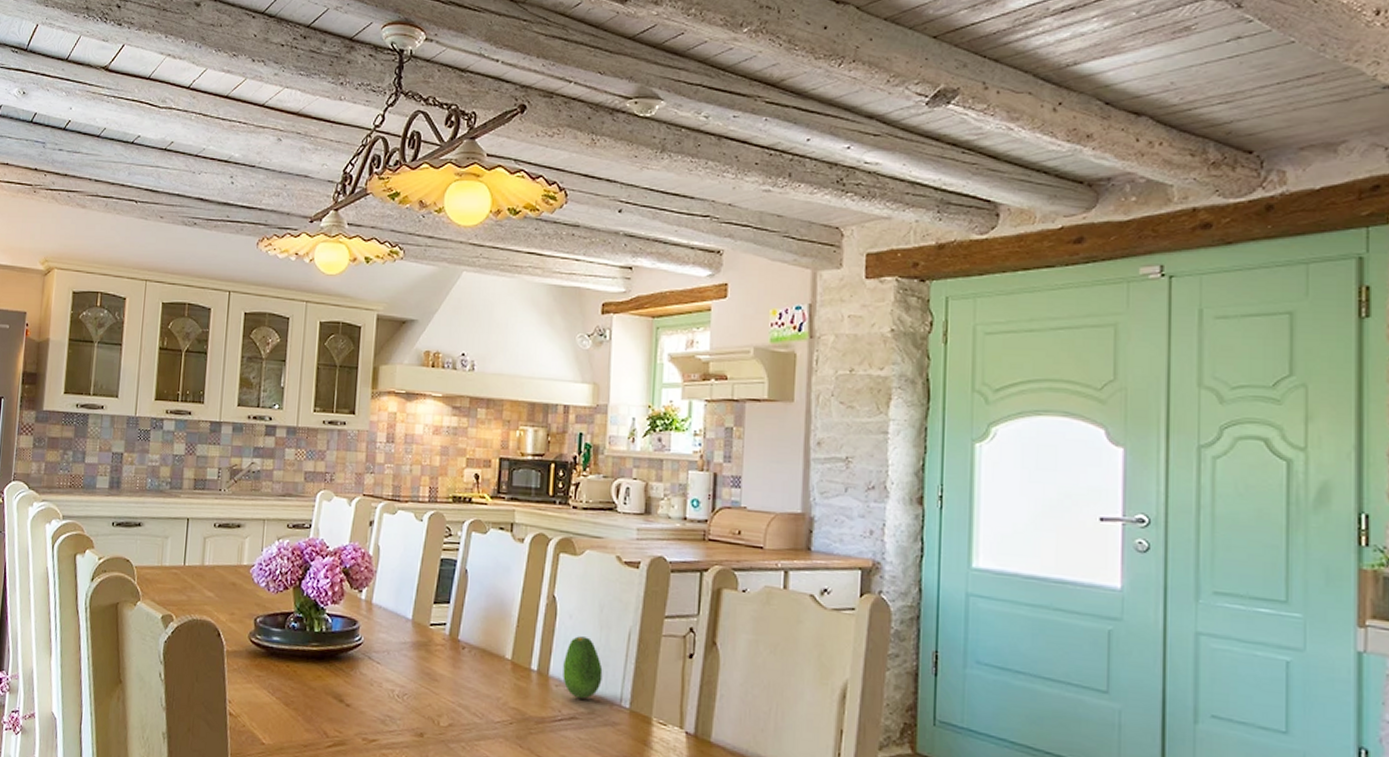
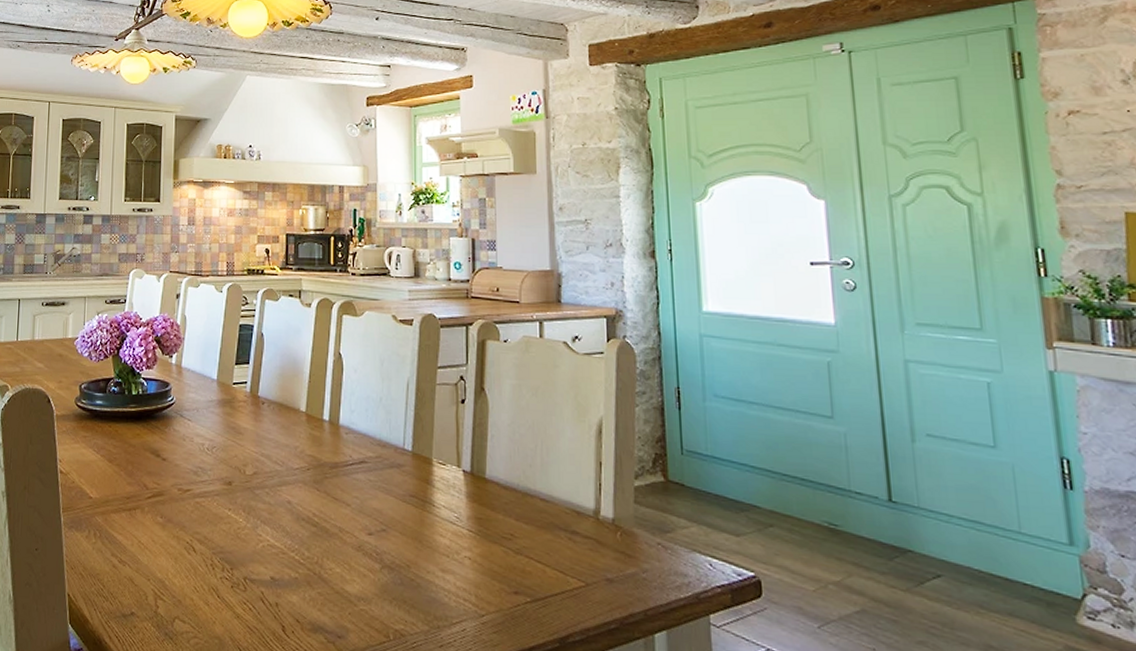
fruit: present [563,636,603,699] -> none [351,388,386,444]

